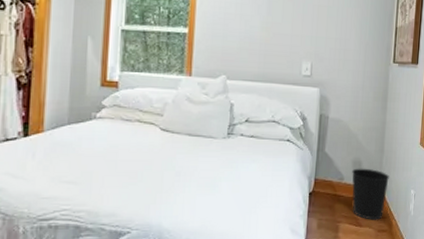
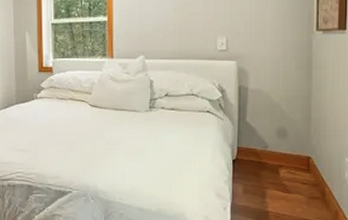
wastebasket: present [352,168,389,220] -> none [277,136,319,187]

